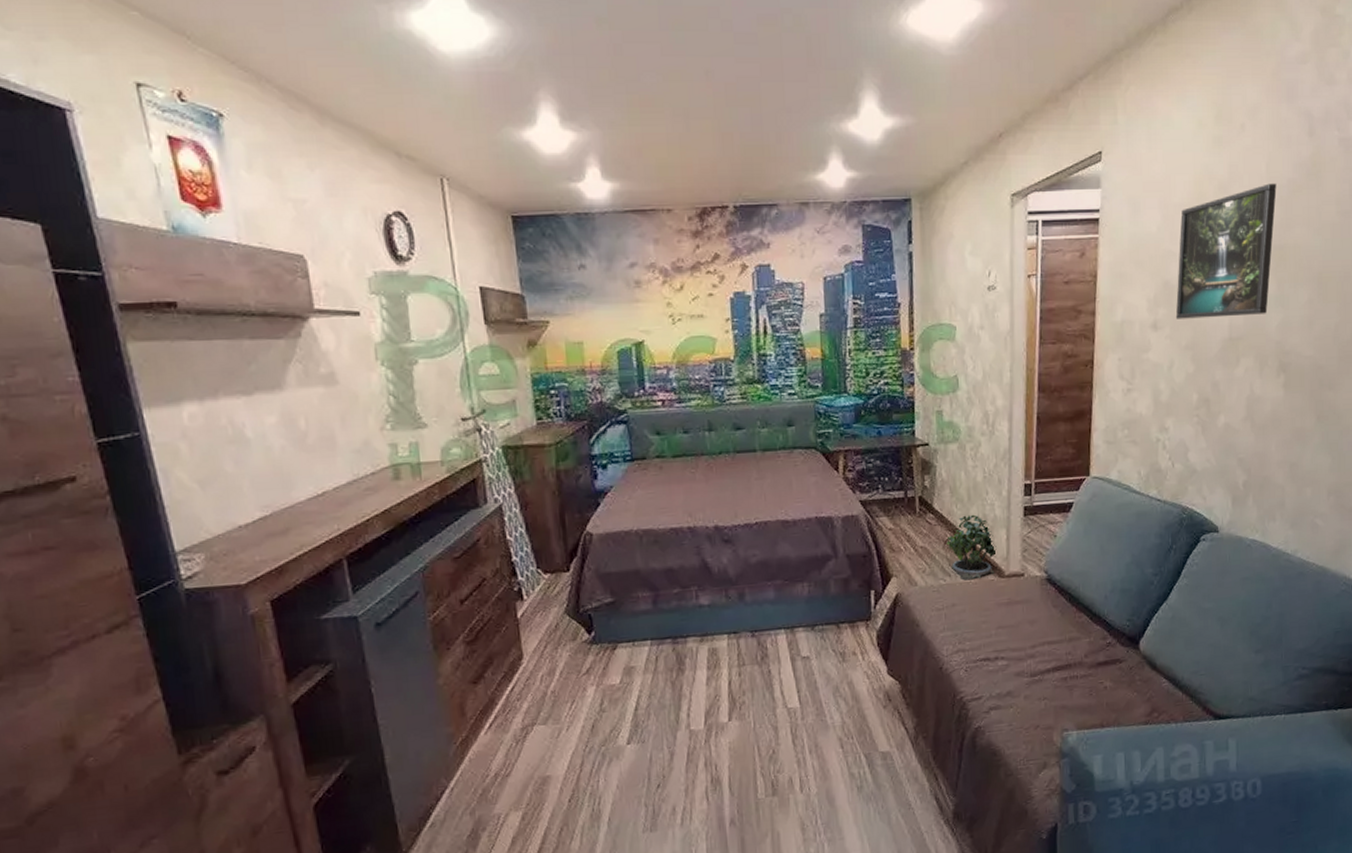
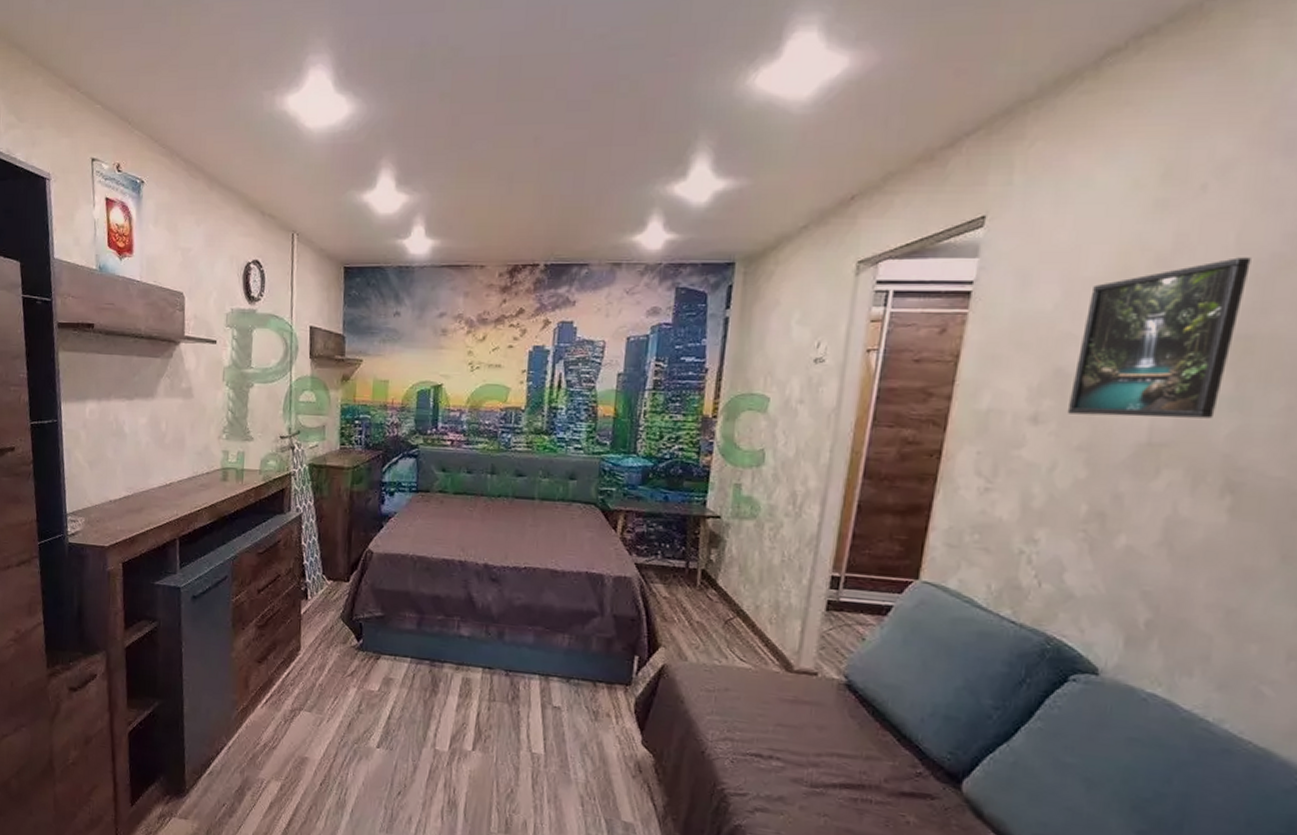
potted plant: present [947,514,997,580] -> none [727,597,787,667]

